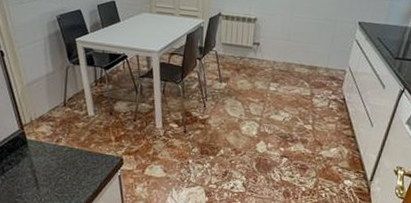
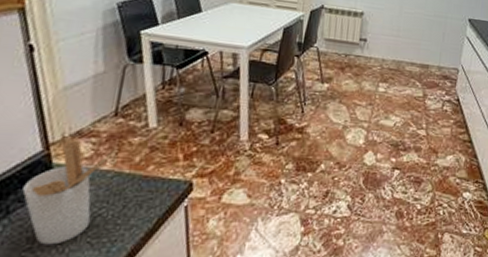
utensil holder: none [10,123,69,196] -> present [22,140,118,245]

